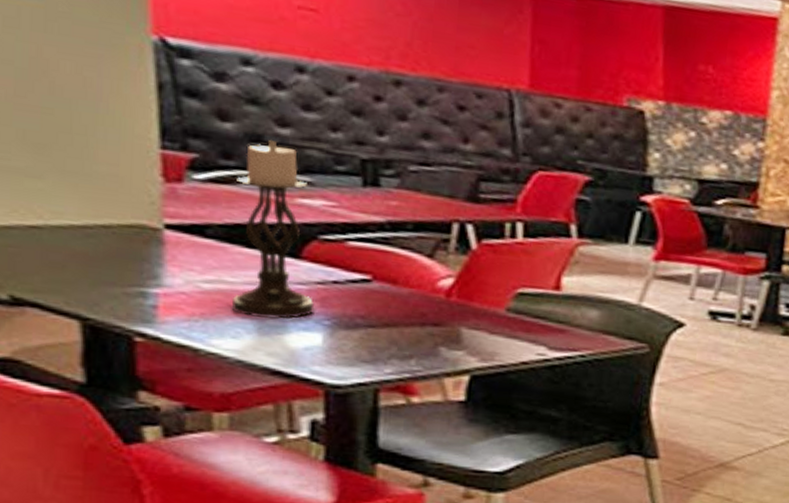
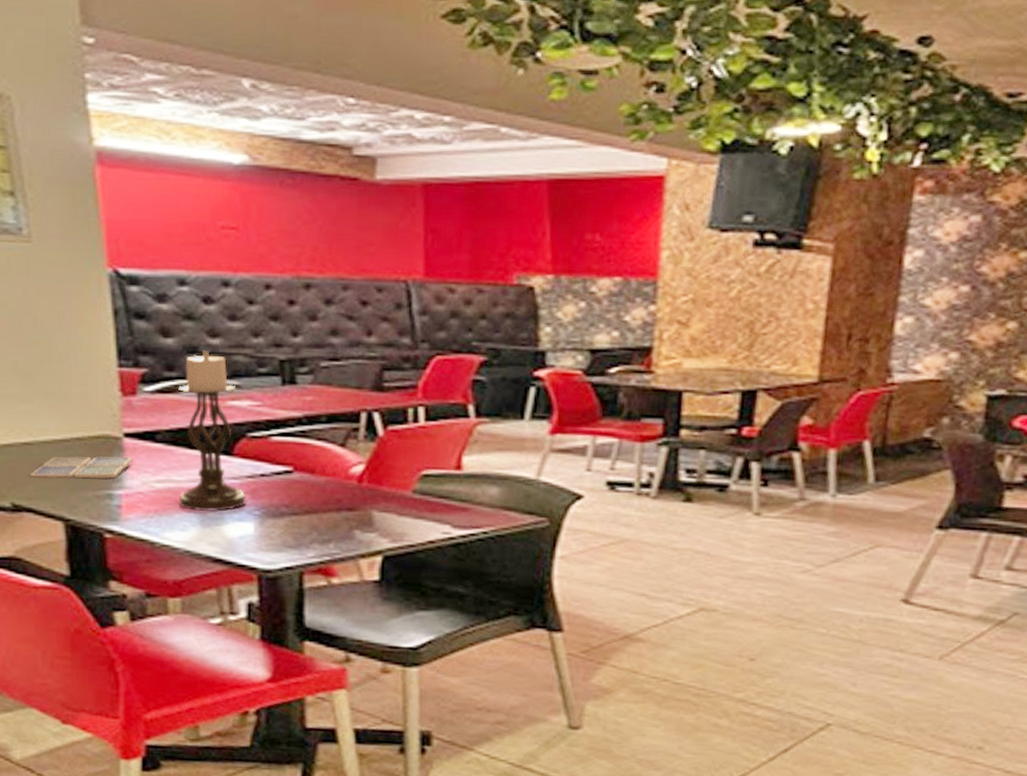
drink coaster: none [36,245,175,275] -> present [30,456,133,479]

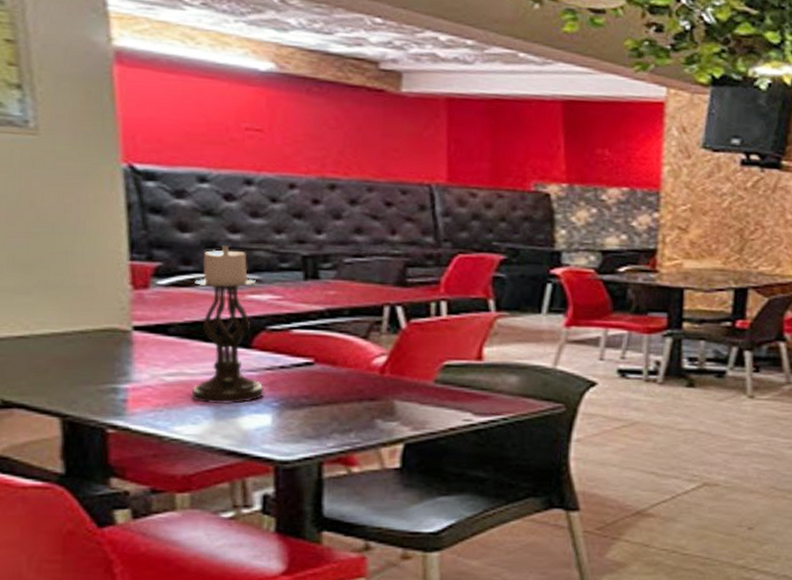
drink coaster: present [30,456,133,479] -> none [23,350,142,373]

